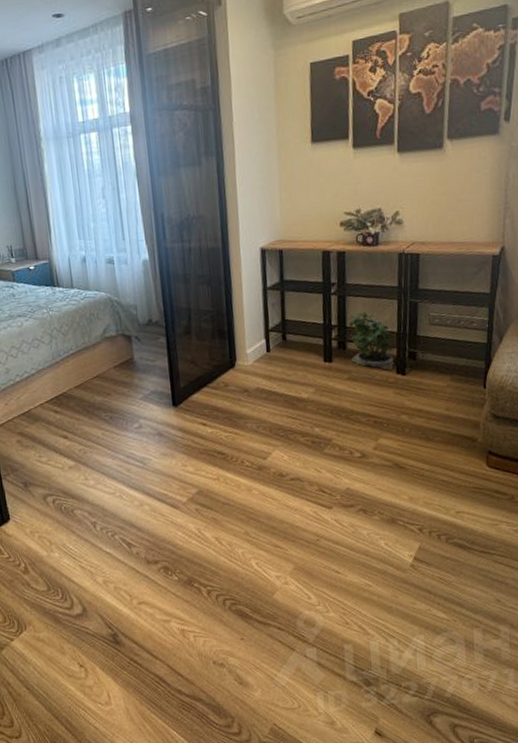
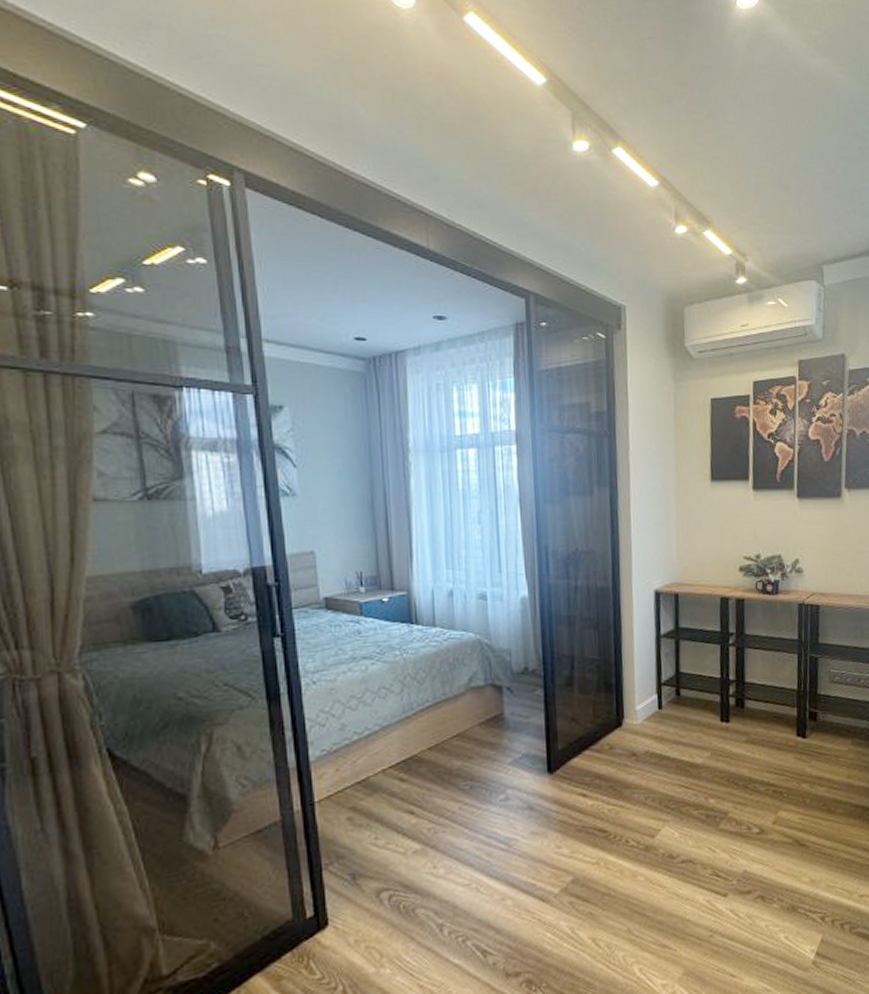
potted plant: present [348,312,395,370] -> none [747,666,795,732]

